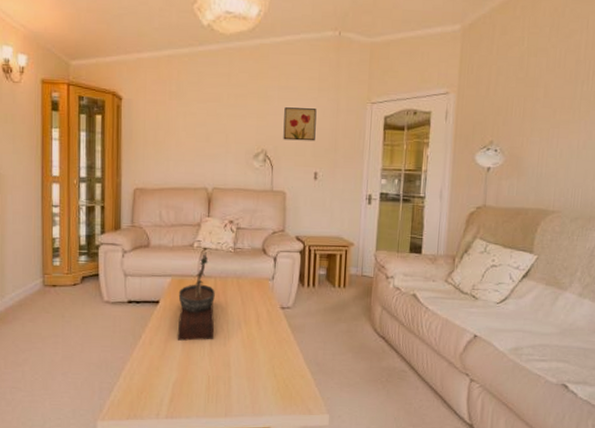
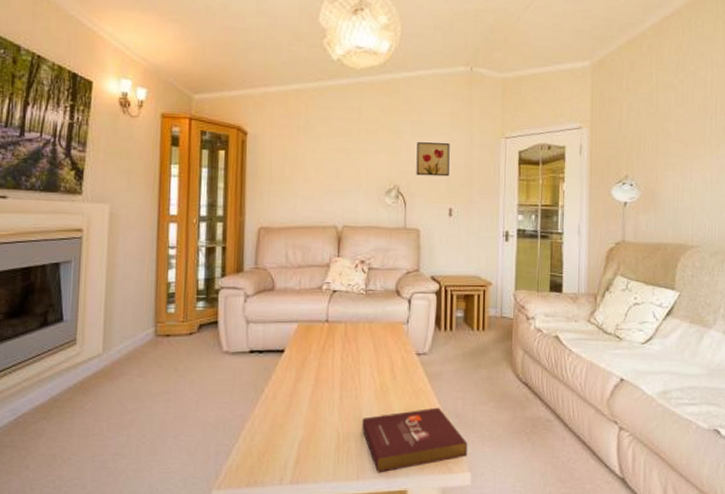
bonsai tree: present [177,252,215,341] -> none [303,294,345,394]
book: none [230,356,327,412] -> present [362,407,468,474]

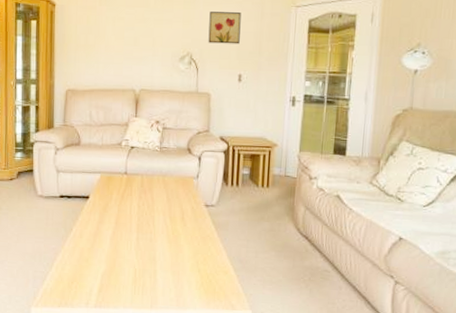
book: present [362,407,468,474] -> none [156,252,250,305]

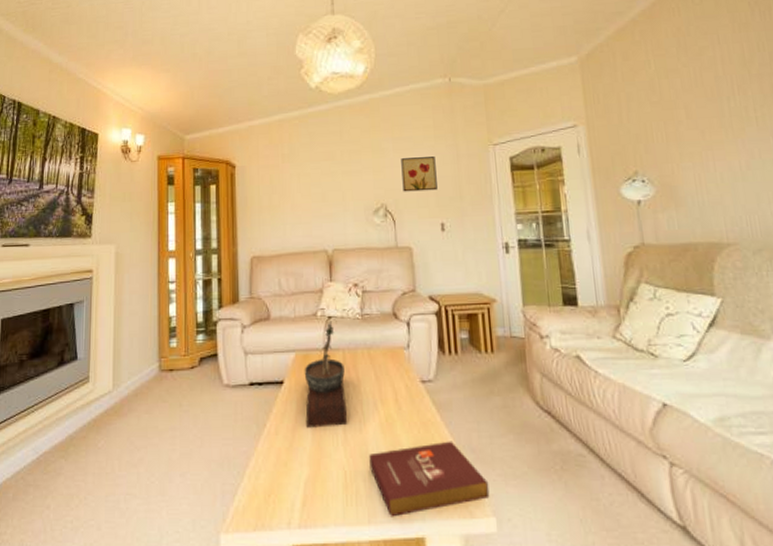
bonsai tree: none [105,150,142,235] -> present [304,321,348,428]
book: none [156,252,250,305] -> present [369,441,490,517]

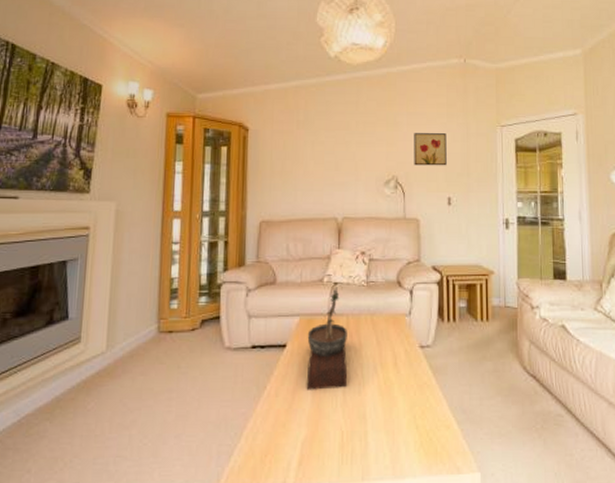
book: present [369,441,490,517] -> none [366,402,476,474]

